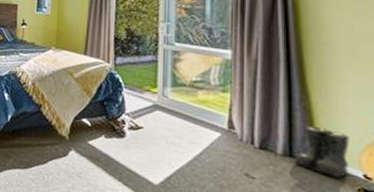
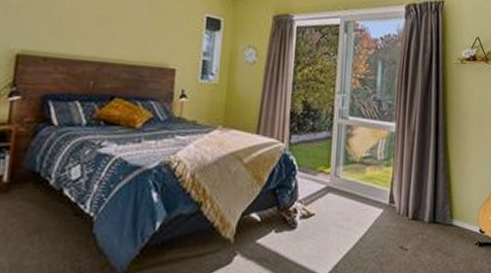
boots: present [293,126,350,178] -> none [436,192,473,236]

